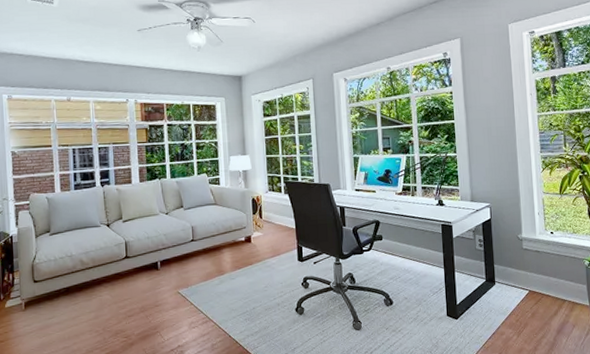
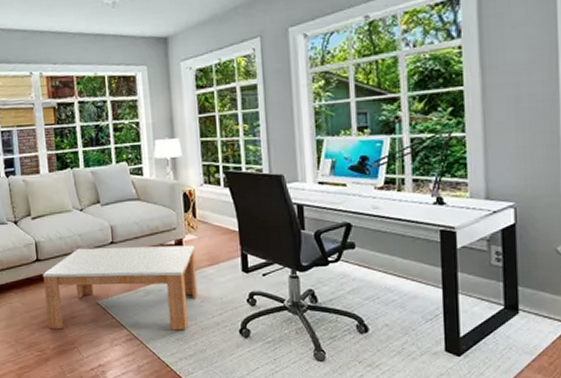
coffee table: none [131,240,263,317] -> present [43,245,198,331]

